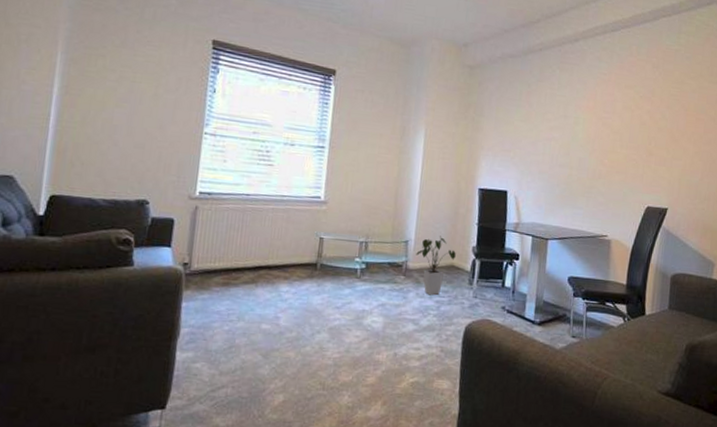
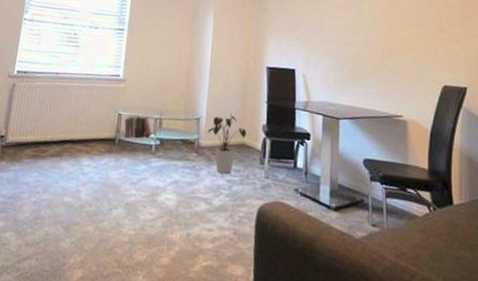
books: none [326,238,357,262] -> present [124,114,152,138]

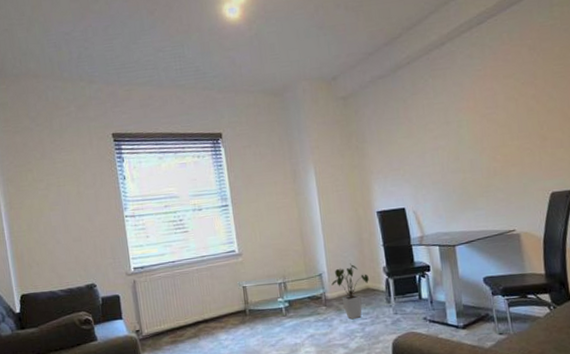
books: present [124,114,152,138] -> none [250,282,279,307]

